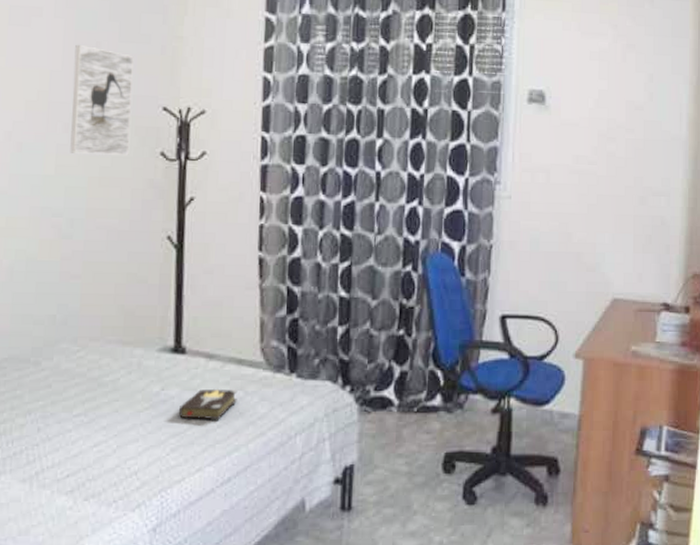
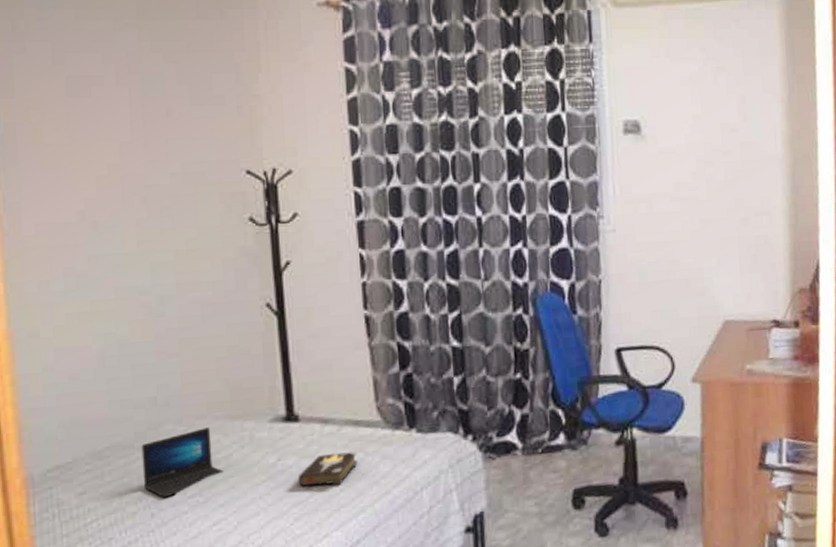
laptop: none [34,350,110,414] -> present [141,427,224,498]
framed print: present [70,44,134,155] -> none [143,112,216,227]

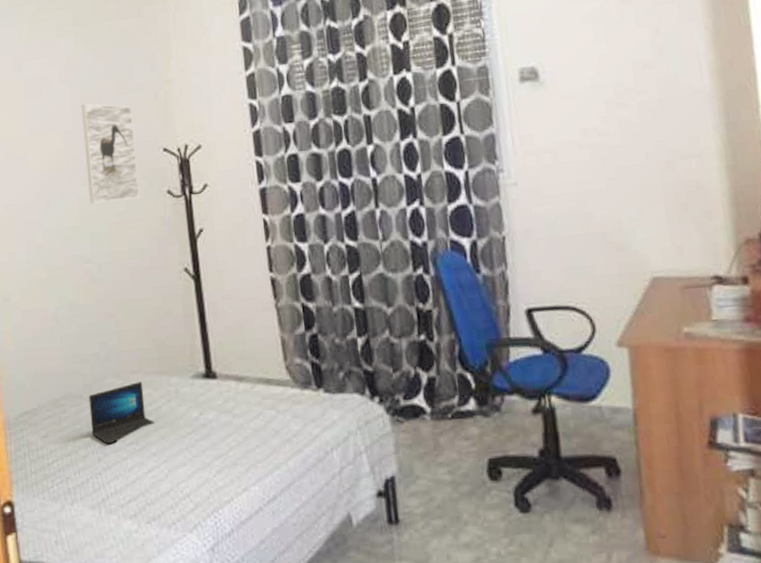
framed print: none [143,112,216,227] -> present [81,103,140,204]
hardback book: present [297,451,358,487] -> none [218,409,271,441]

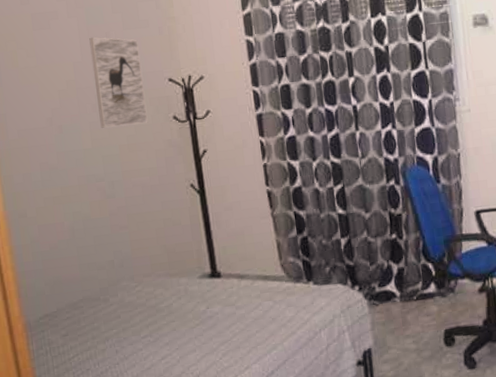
laptop: present [88,382,155,445] -> none [105,283,167,339]

